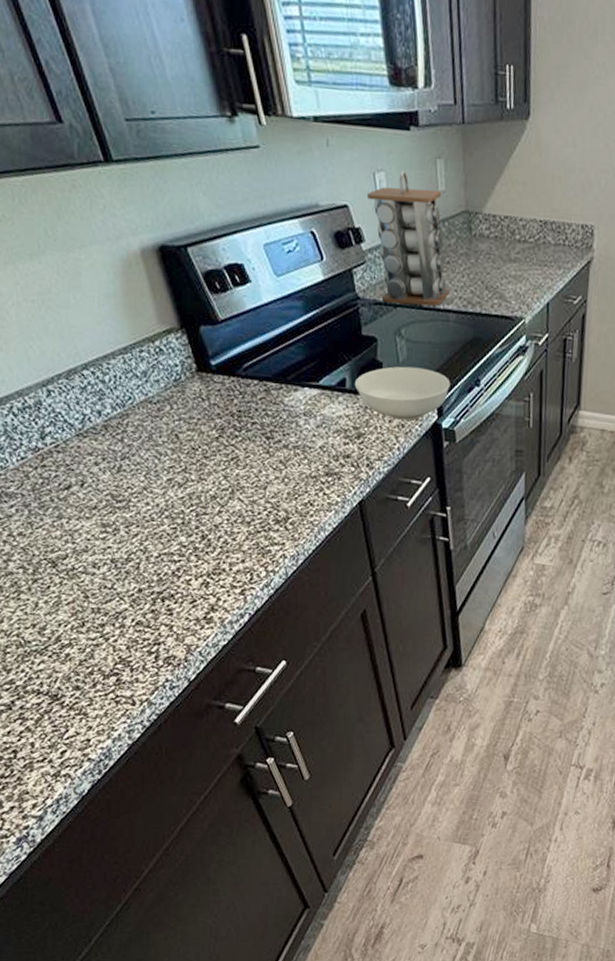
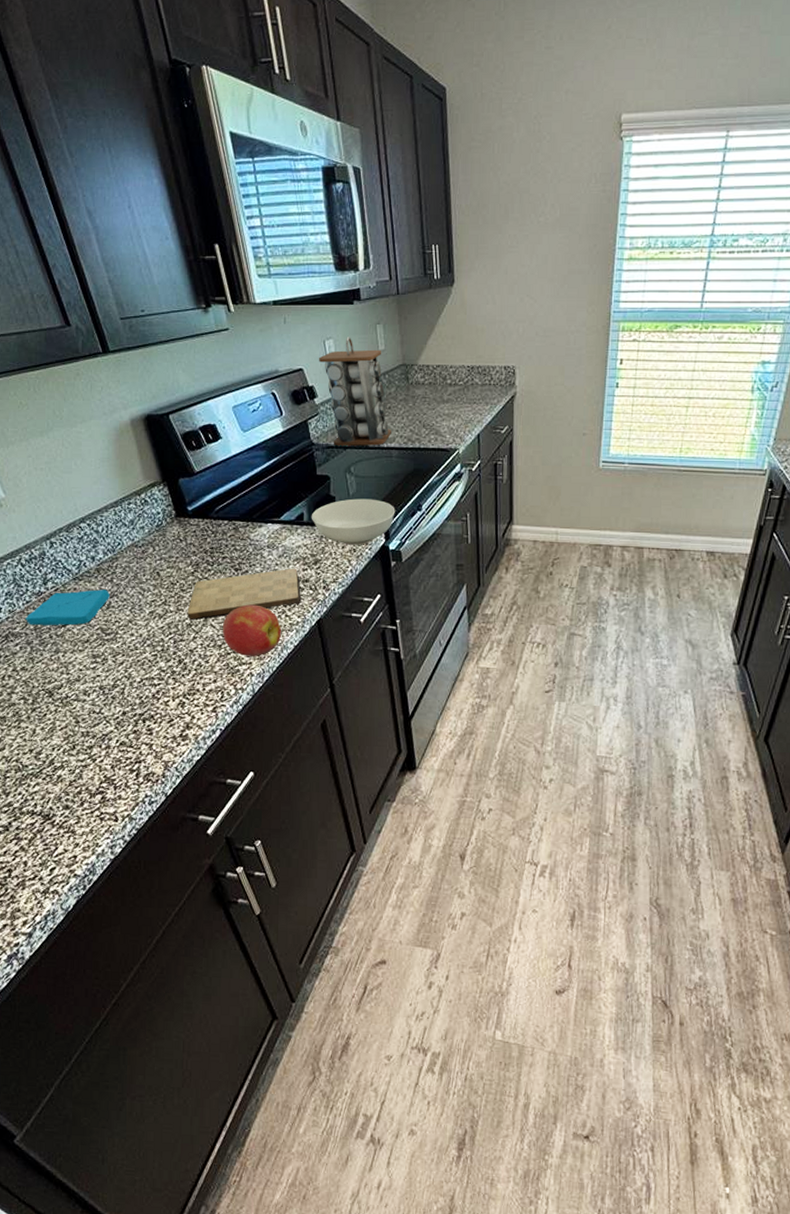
sponge: none [20,449,121,489] -> present [24,589,111,626]
cutting board: none [211,440,341,492] -> present [187,568,301,620]
apple: none [251,478,319,537] -> present [222,604,282,657]

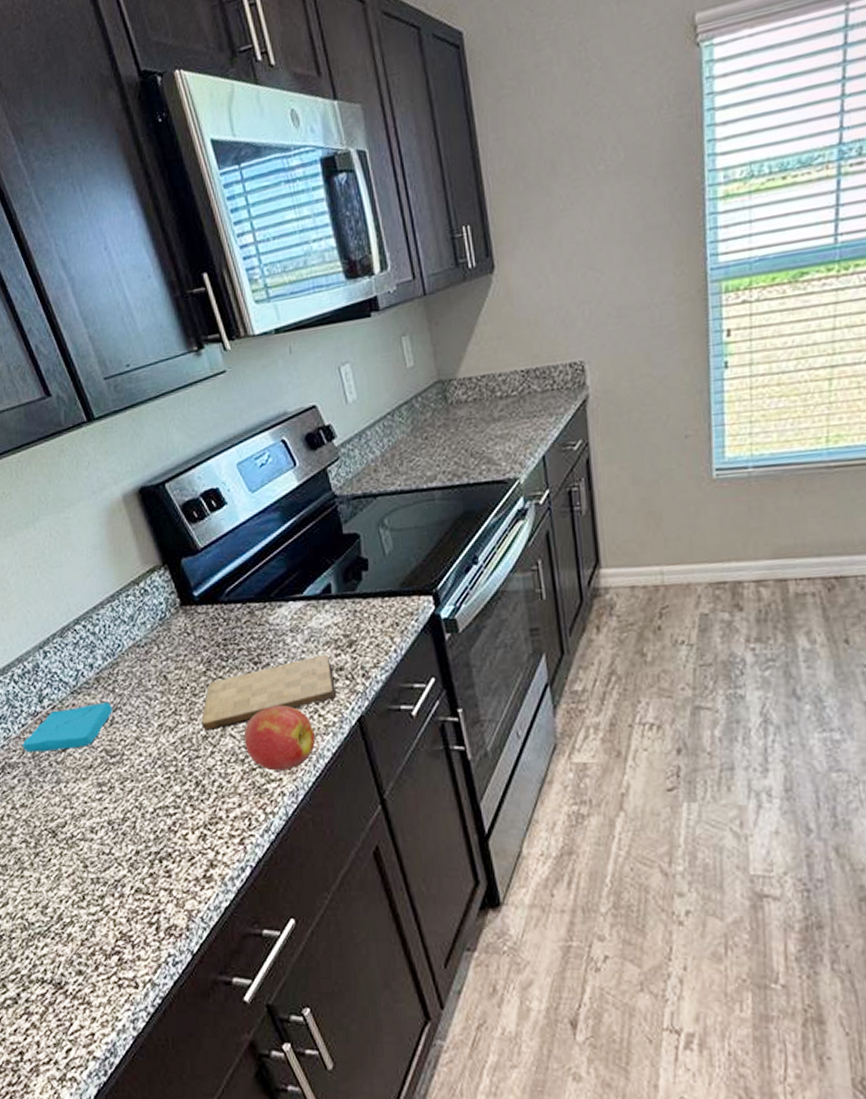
bowl: present [311,498,395,545] -> none [340,556,445,618]
spice rack: present [319,337,391,447] -> none [335,357,431,496]

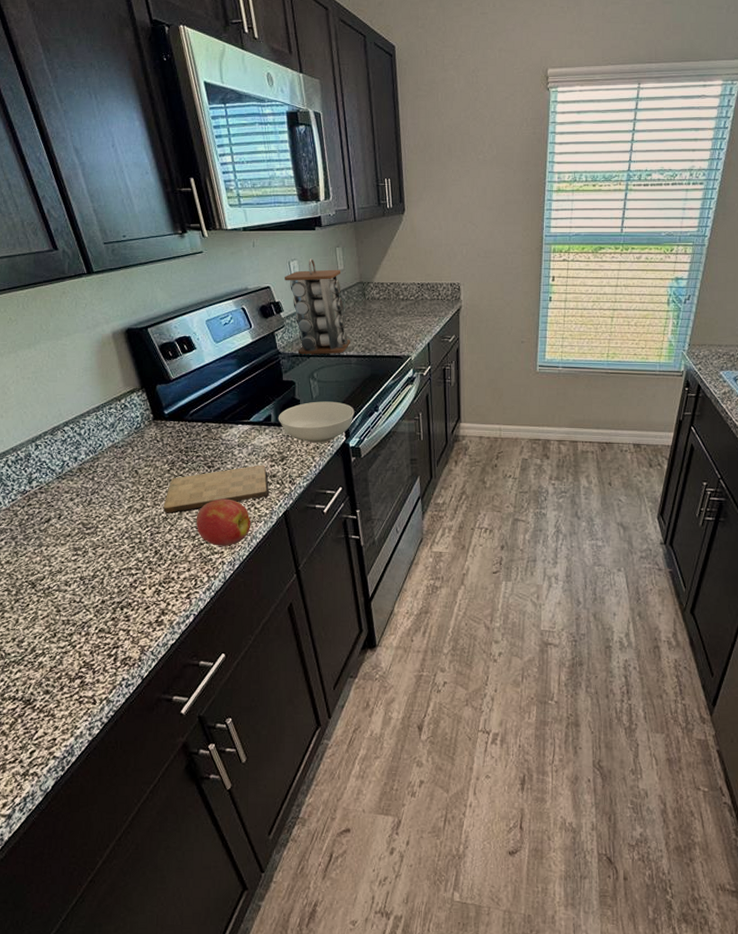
sponge: present [21,702,114,753] -> none [10,487,92,522]
spice rack: none [335,357,431,496] -> present [285,258,350,355]
bowl: none [340,556,445,618] -> present [278,401,355,443]

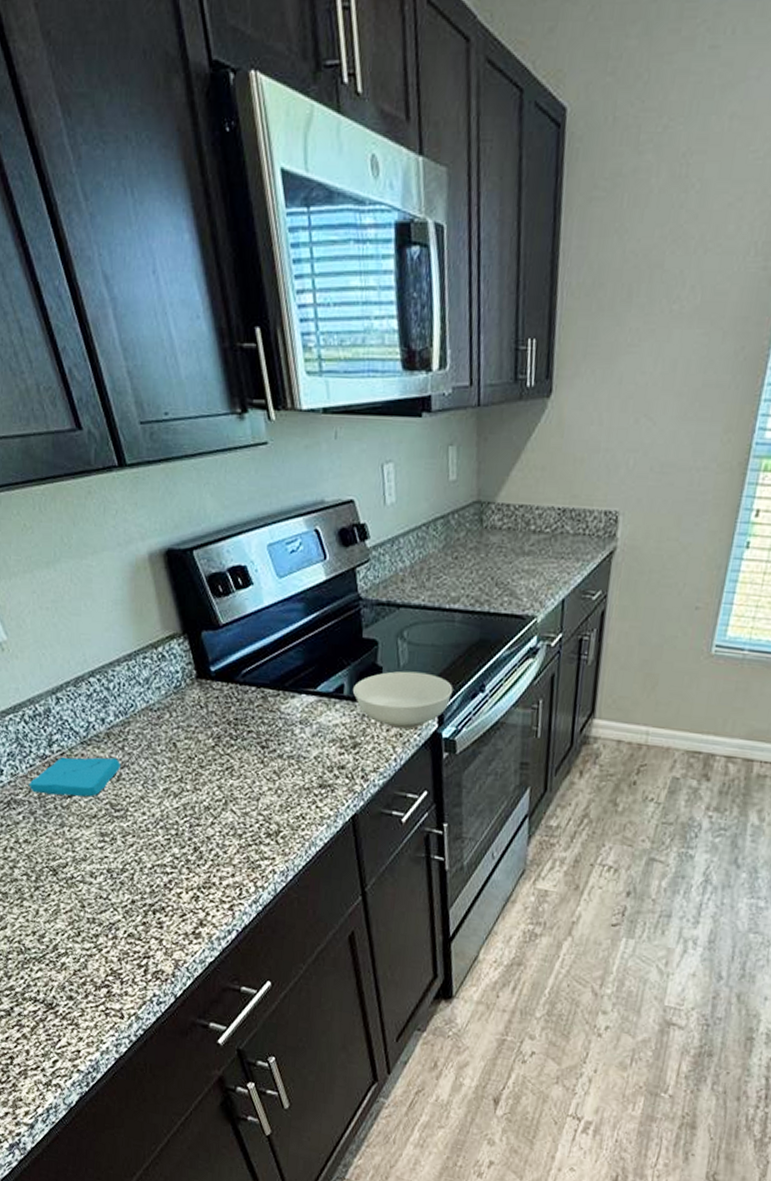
sponge: none [10,487,92,522] -> present [28,757,121,797]
cutting board: present [163,464,269,513] -> none [205,750,335,803]
apple: present [196,498,252,546] -> none [243,789,311,852]
spice rack: present [285,258,350,355] -> none [374,461,456,606]

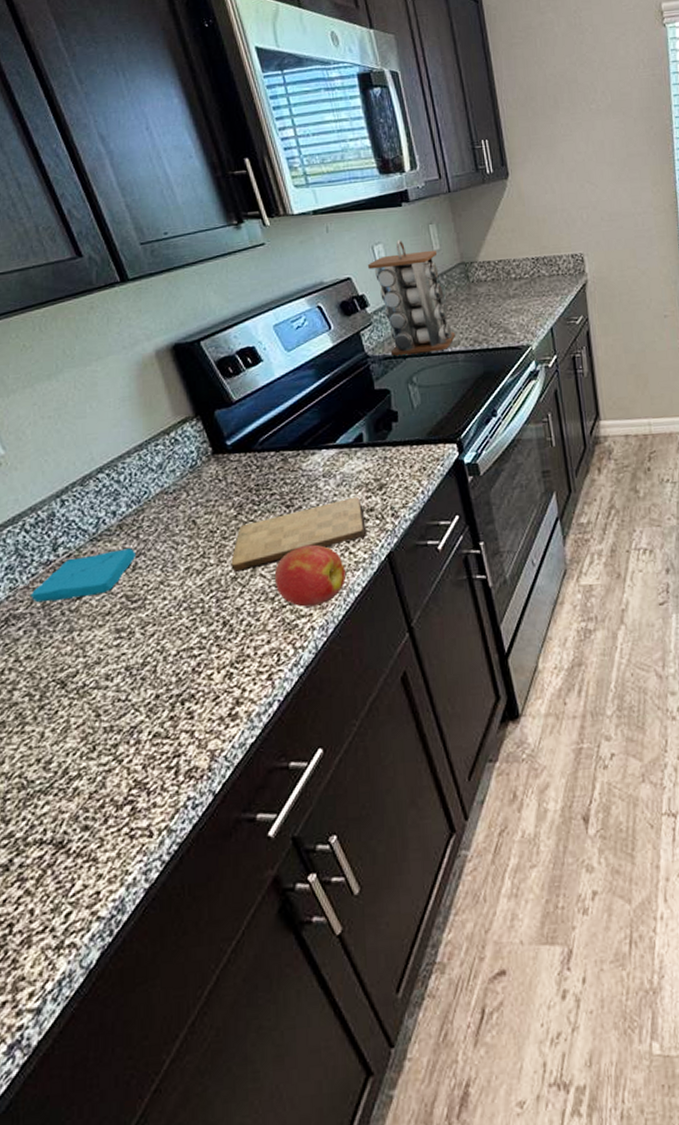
cutting board: none [205,750,335,803] -> present [231,496,366,572]
apple: none [243,789,311,852] -> present [274,544,347,607]
bowl: present [352,671,453,729] -> none [371,409,468,464]
spice rack: none [374,461,456,606] -> present [368,240,455,357]

